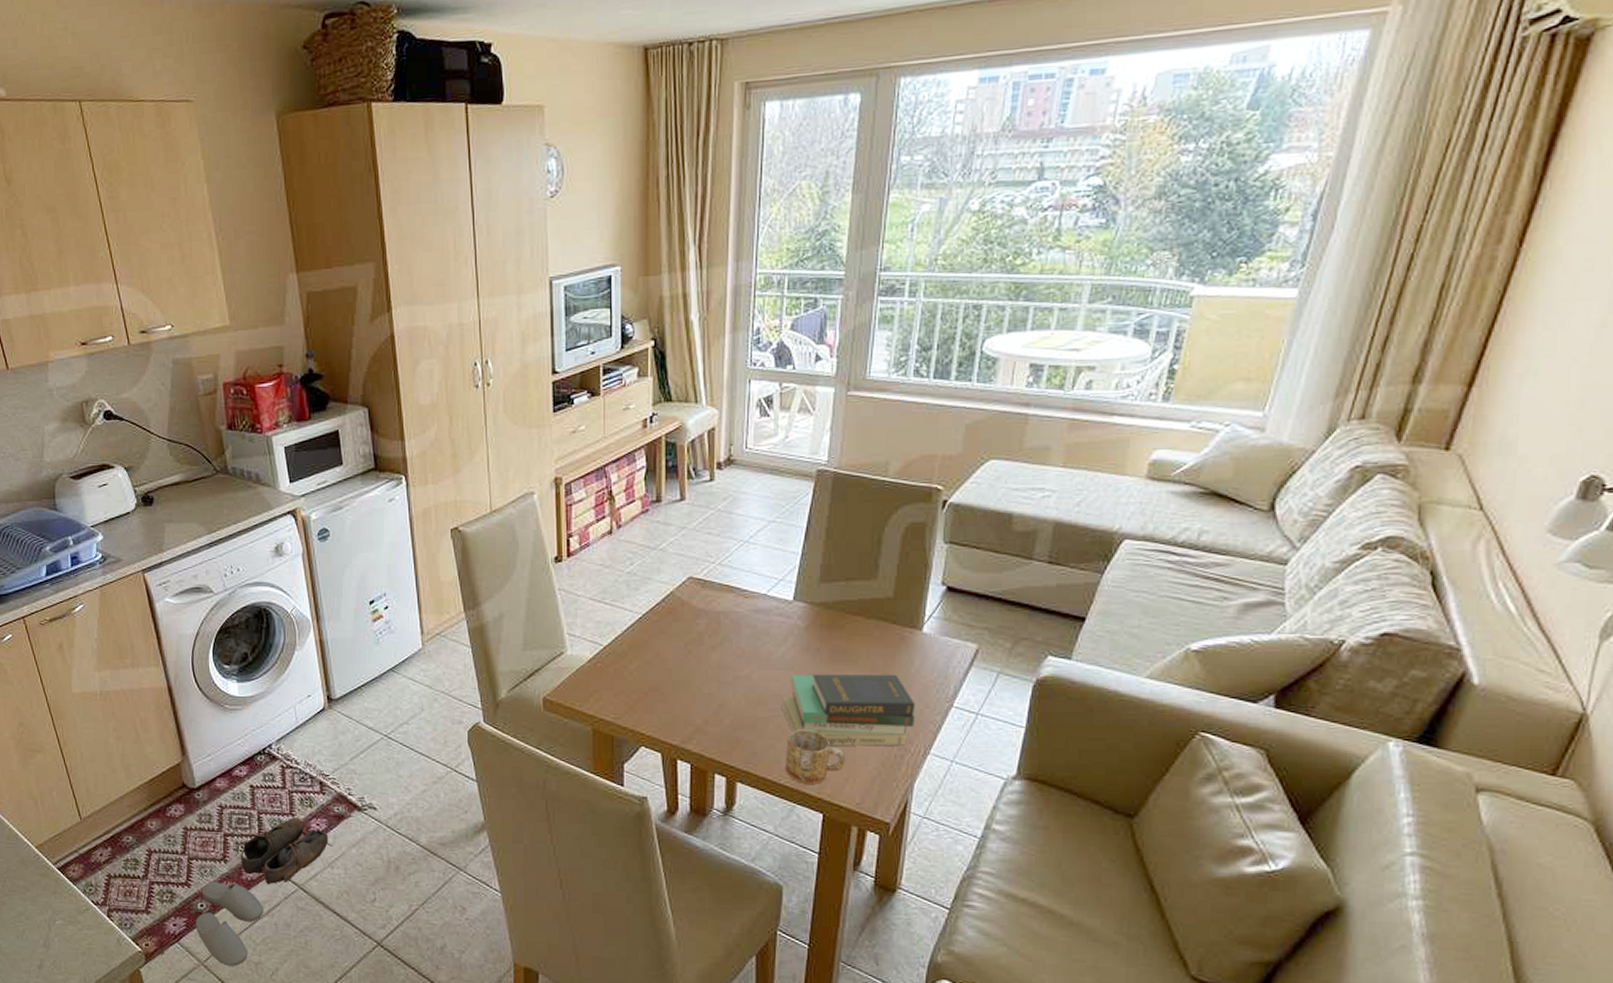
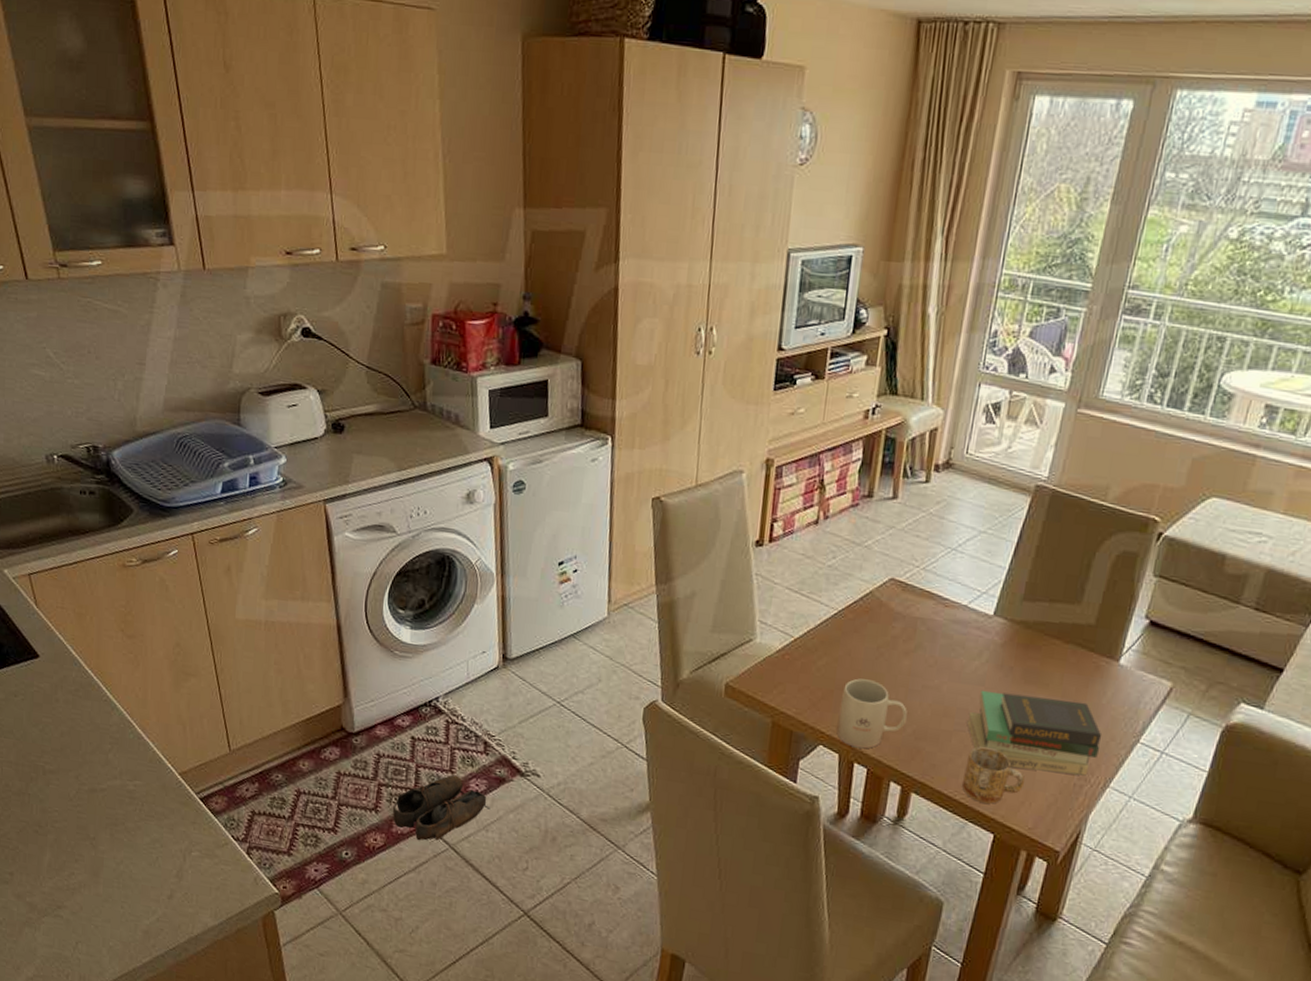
slippers: present [195,882,263,966] -> none [337,830,411,920]
mug: none [655,677,723,745] -> present [836,678,908,750]

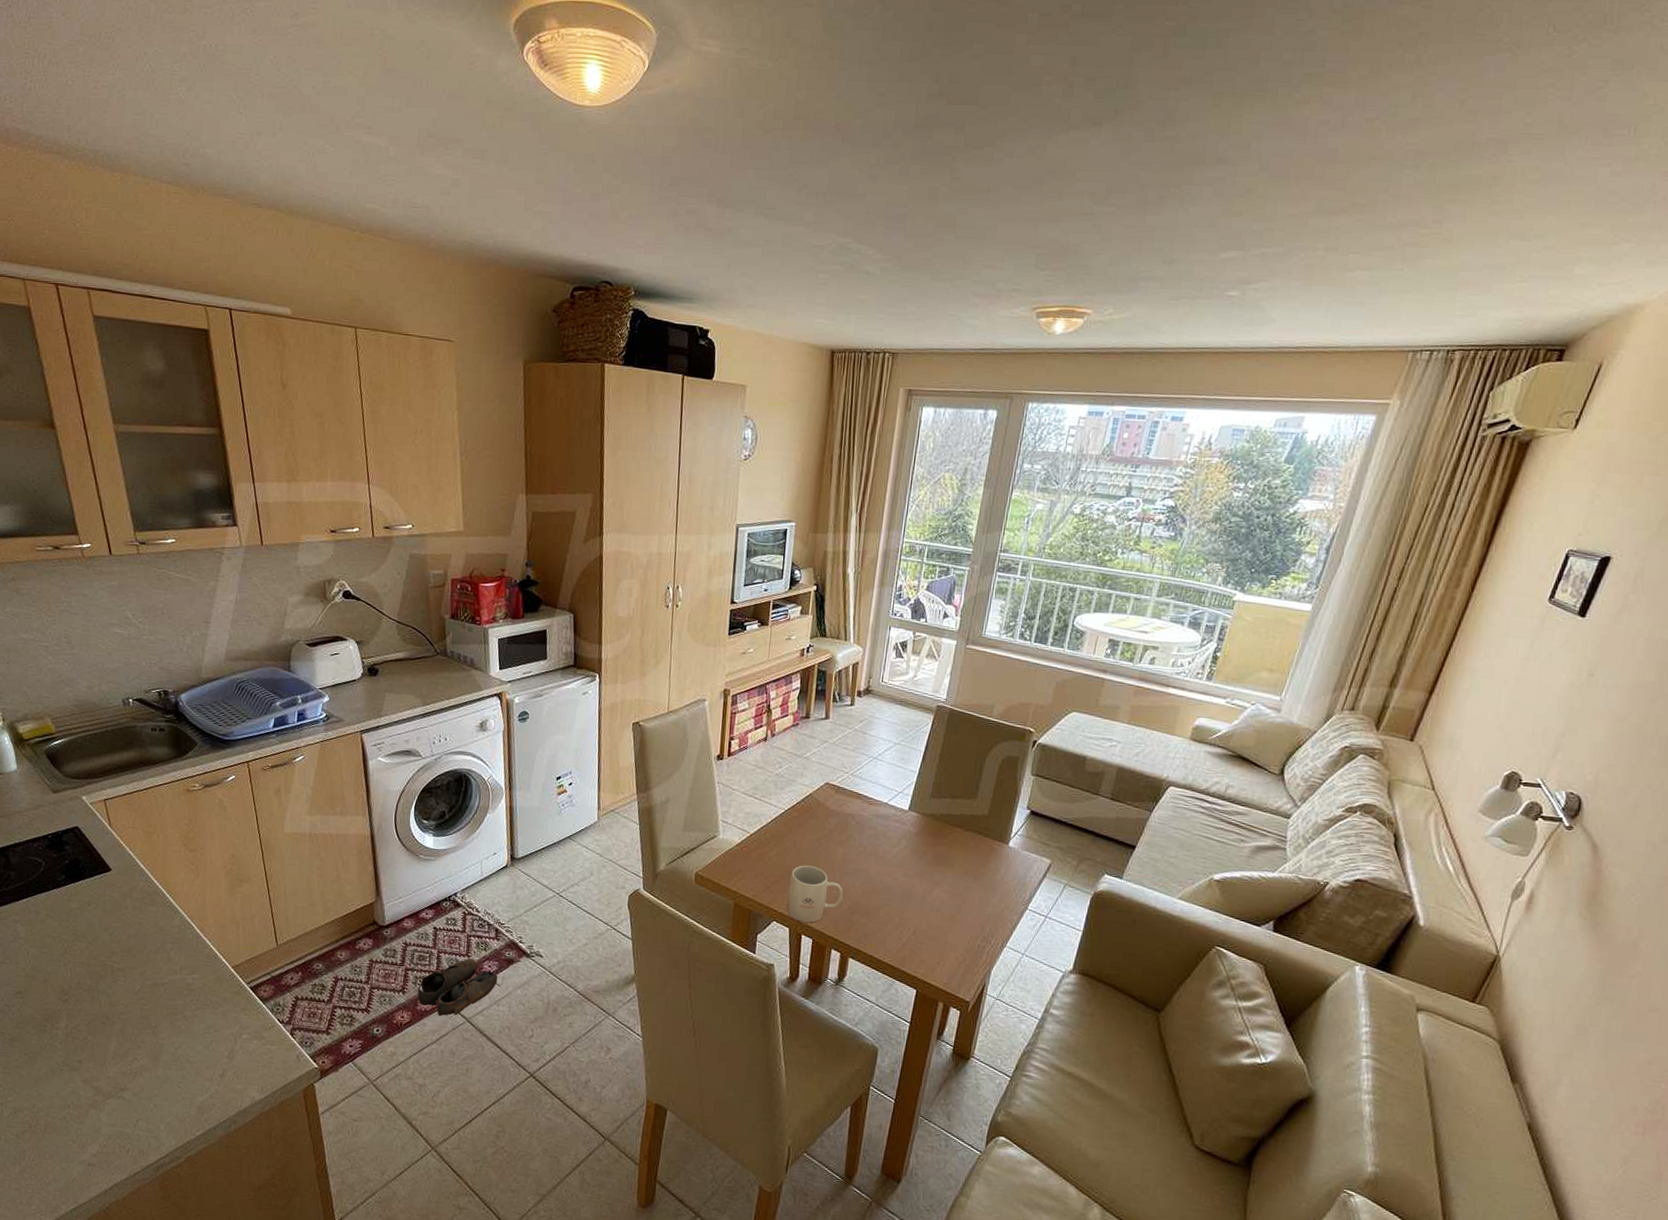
mug: present [962,746,1025,804] -> none [890,917,939,965]
books: present [967,689,1103,776] -> none [891,871,999,938]

